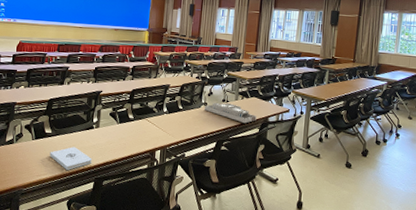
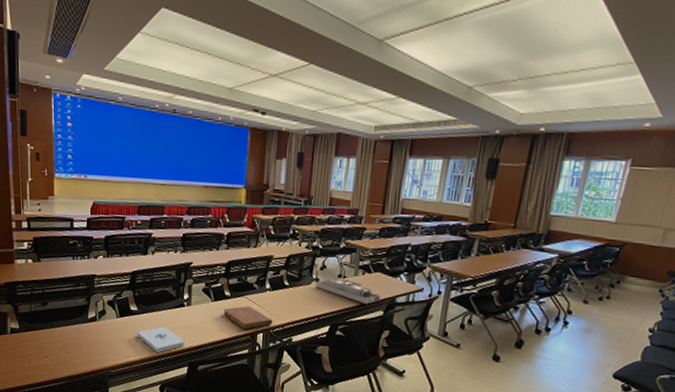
notebook: none [127,127,169,147] -> present [223,306,273,329]

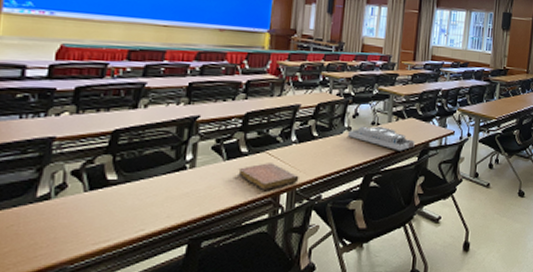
notepad: present [137,326,185,352] -> none [114,197,185,231]

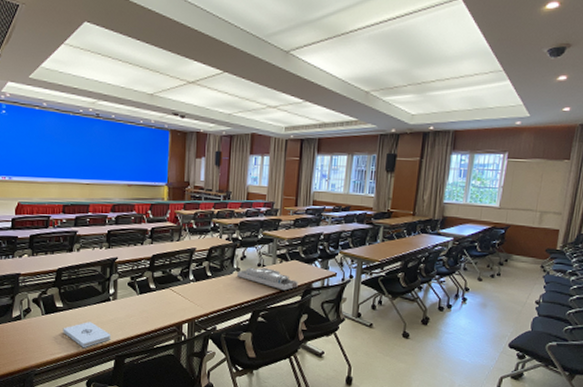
notepad: none [114,197,185,231] -> present [63,322,112,347]
notebook: present [238,163,299,190] -> none [149,297,197,320]

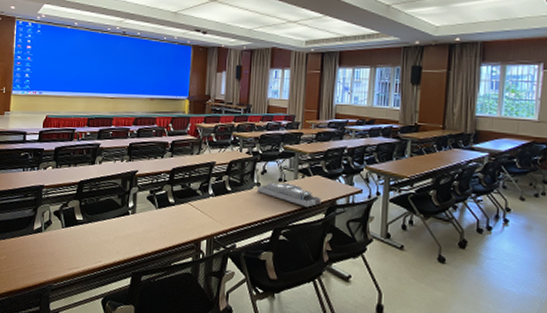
notepad: present [63,322,112,347] -> none [81,236,129,263]

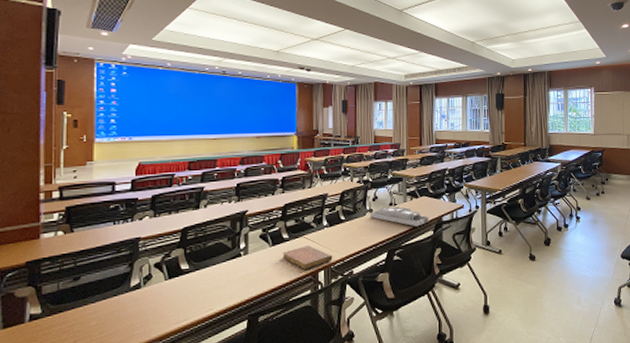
notebook: none [167,212,216,236] -> present [282,245,333,269]

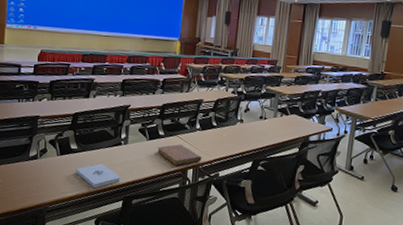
notepad: none [189,281,243,310] -> present [76,164,121,188]
desk organizer: present [370,206,429,227] -> none [240,119,297,143]

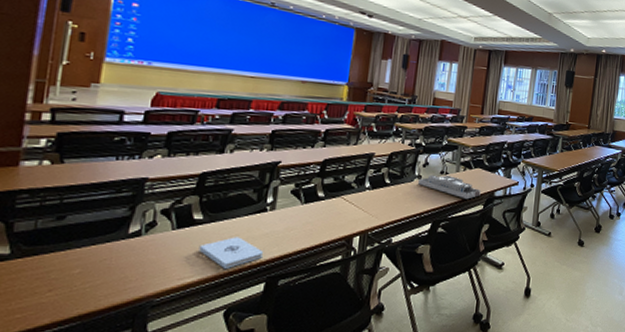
notebook: present [157,144,202,166] -> none [314,207,371,233]
desk organizer: none [240,119,297,143] -> present [418,174,481,200]

